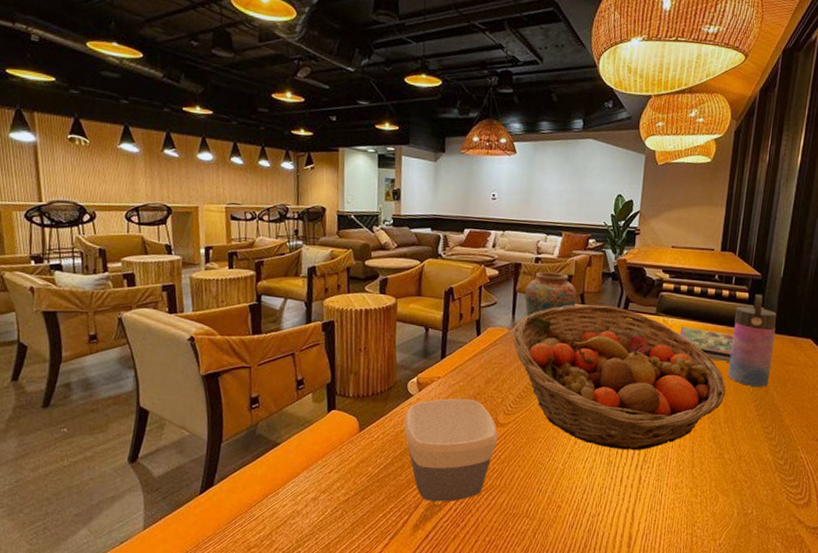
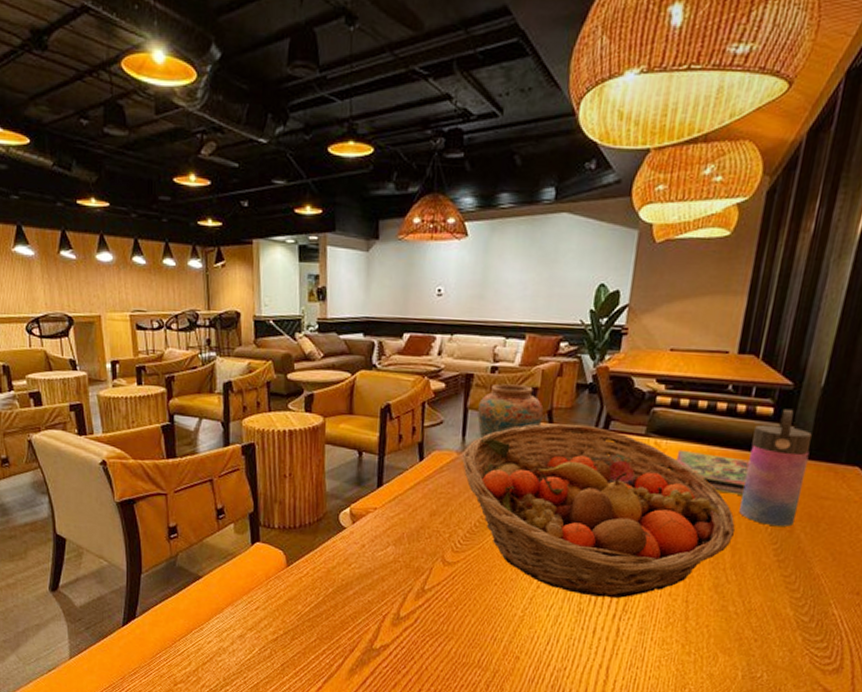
bowl: present [404,398,498,502] -> none [336,532,444,647]

